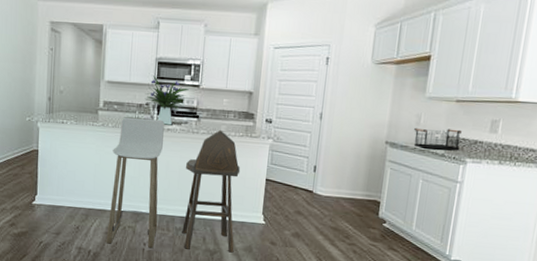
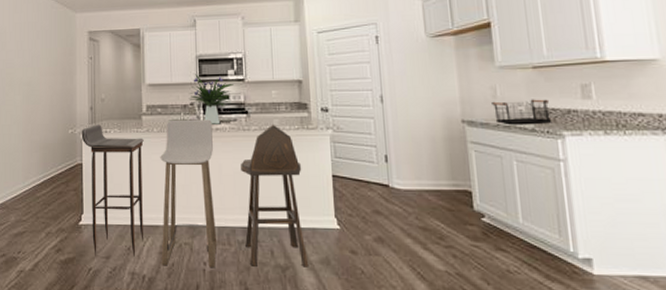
bar stool: none [38,114,99,236] -> present [81,124,144,258]

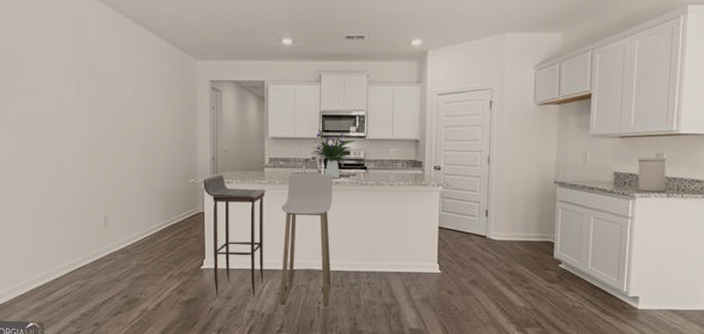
bar stool: present [241,124,309,267] -> none [357,179,412,305]
dish rack: present [491,99,552,125] -> none [581,165,628,187]
canister: none [559,88,602,129] -> present [637,157,667,192]

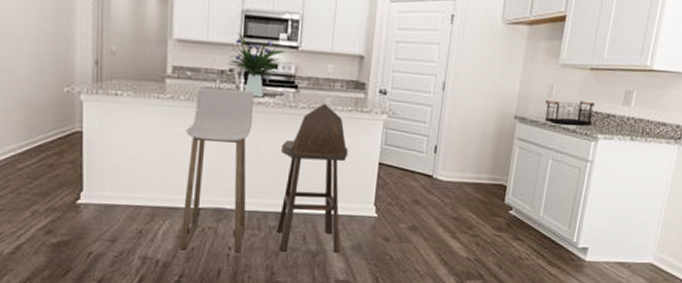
bar stool: present [203,175,266,298] -> none [81,83,167,242]
bar stool: none [357,179,412,305] -> present [277,102,349,253]
dish rack: none [581,165,628,187] -> present [544,99,595,126]
canister: present [637,157,667,192] -> none [602,94,635,135]

